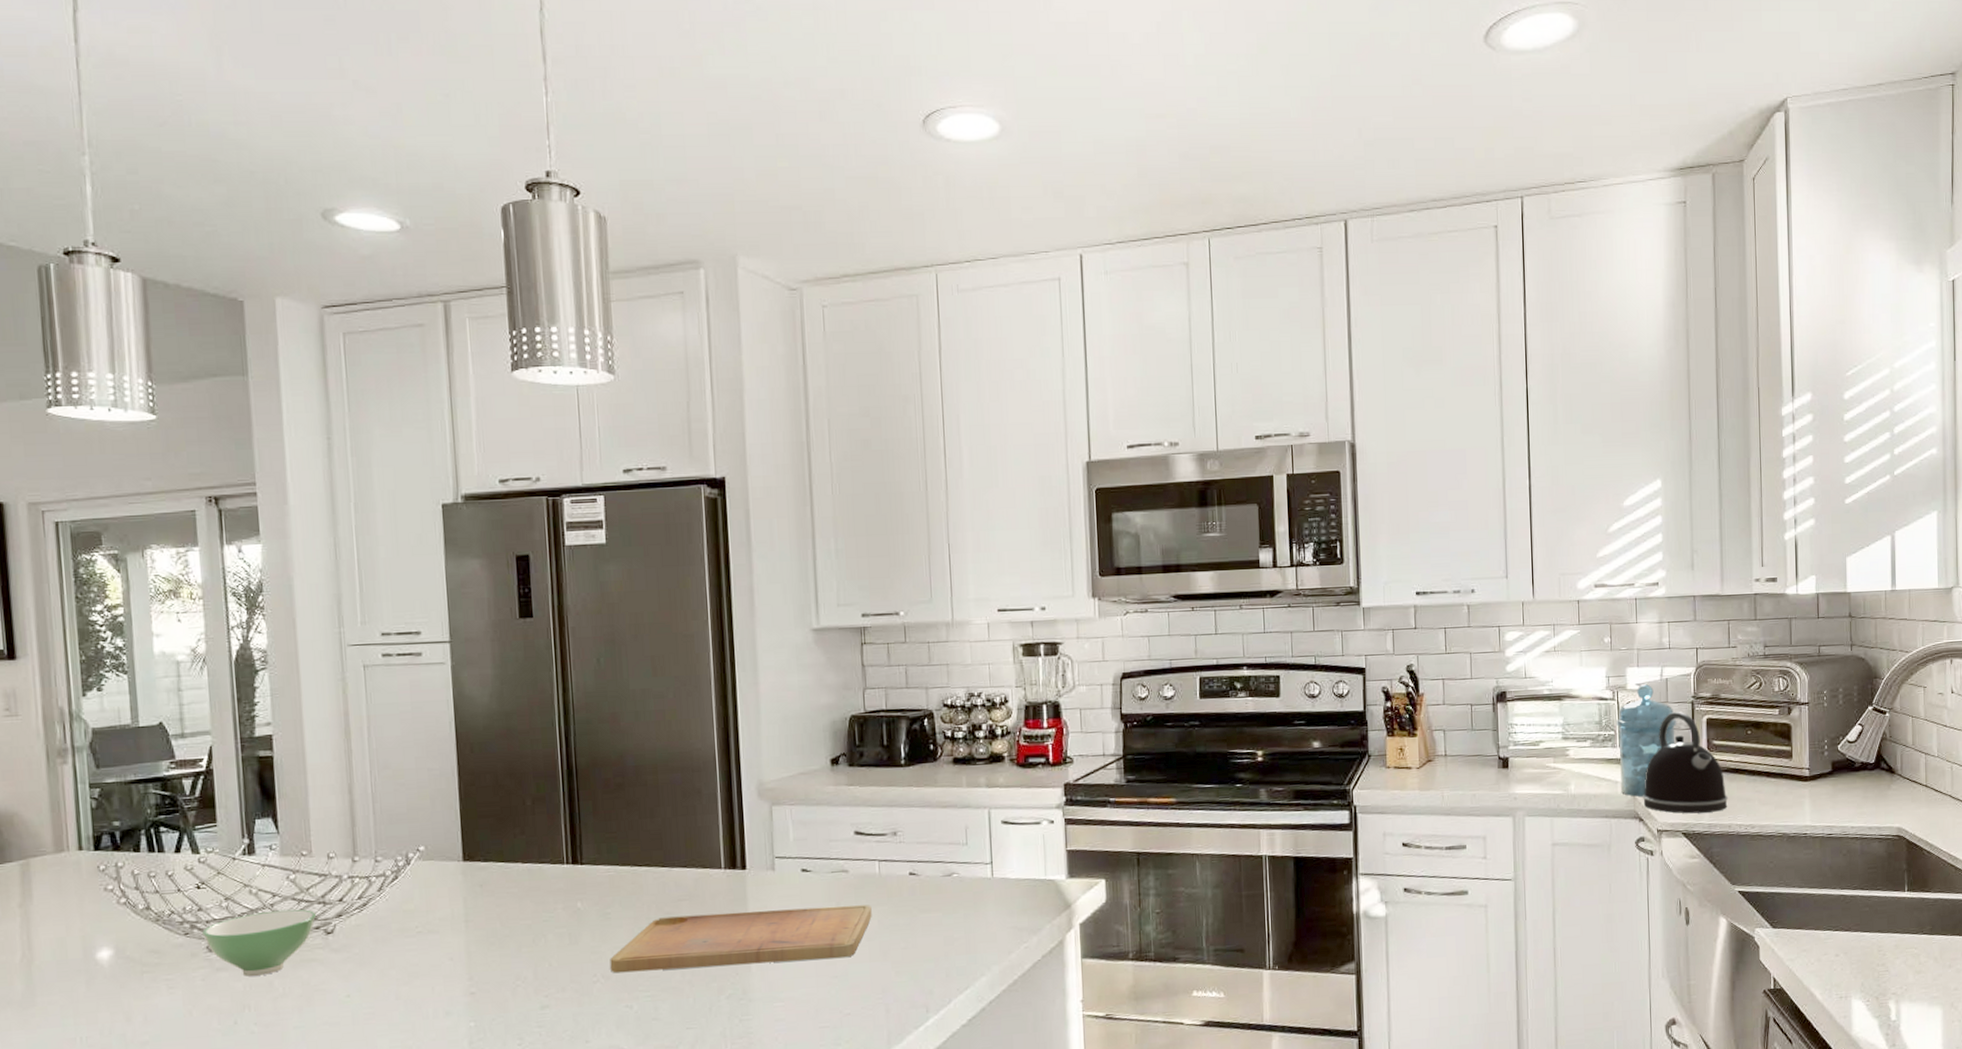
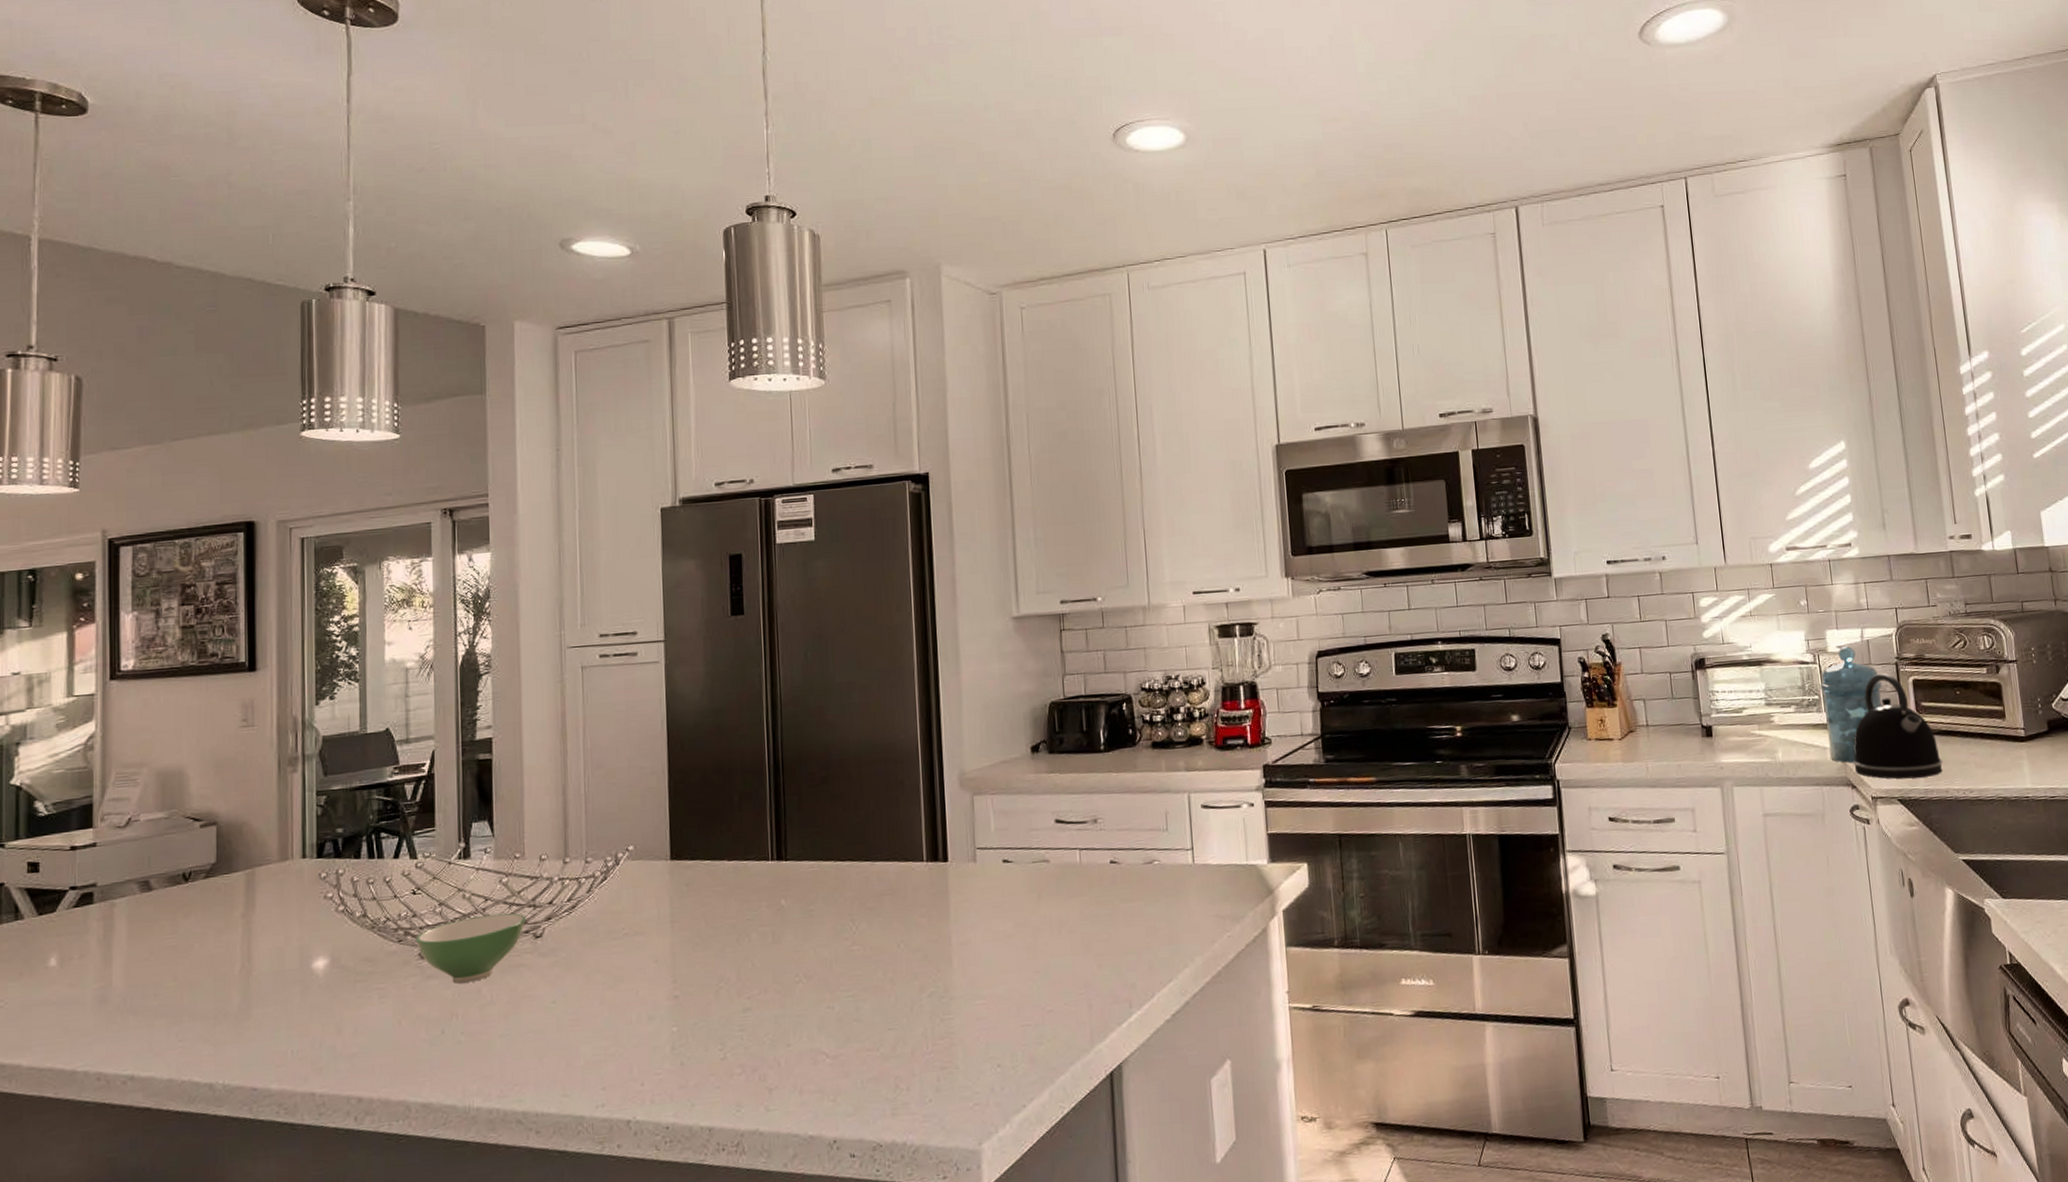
cutting board: present [610,905,872,973] -> none [812,895,1073,973]

